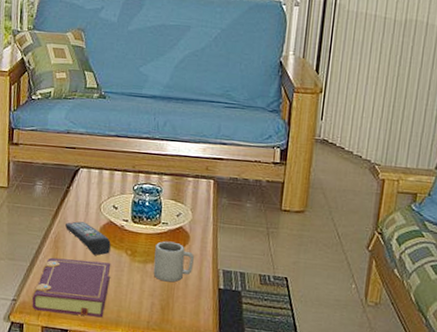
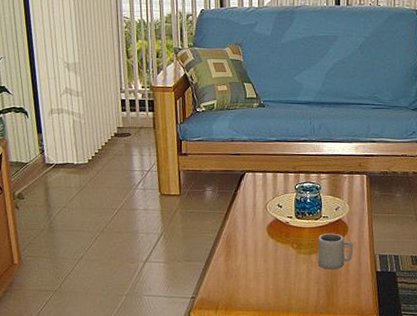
book: present [32,257,111,318] -> none [209,256,280,307]
remote control: present [65,221,111,256] -> none [236,221,278,251]

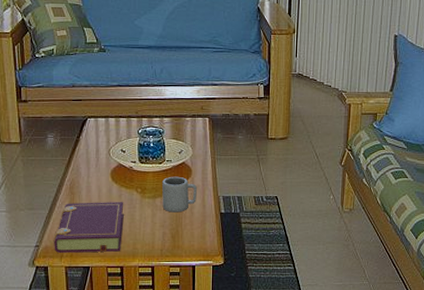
book: none [209,256,280,307] -> present [54,202,124,253]

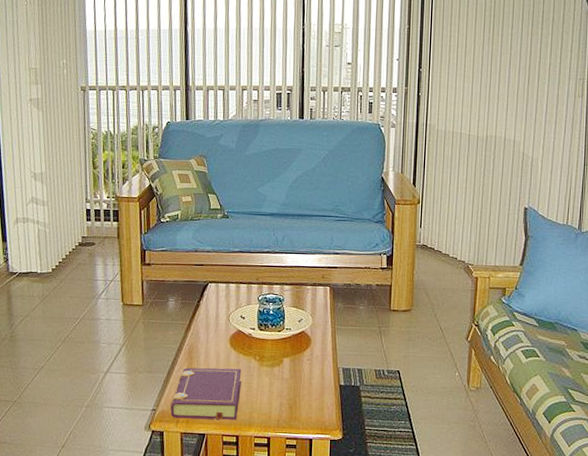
cup: present [162,176,197,213] -> none [280,345,316,383]

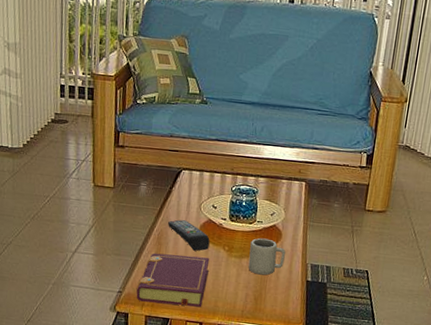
remote control: none [198,332,240,363] -> present [168,219,210,251]
cup: none [280,345,316,383] -> present [248,238,286,275]

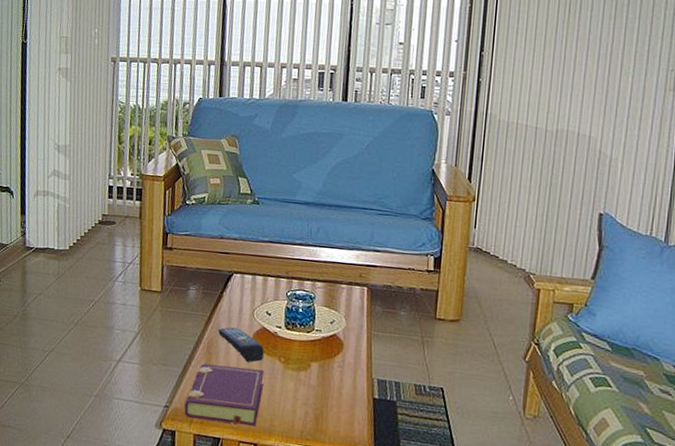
cup: present [248,238,286,275] -> none [307,348,348,391]

